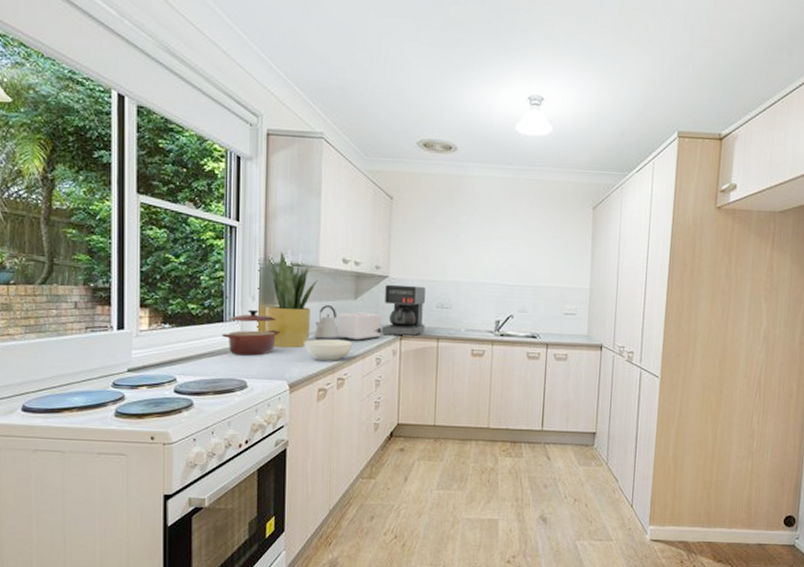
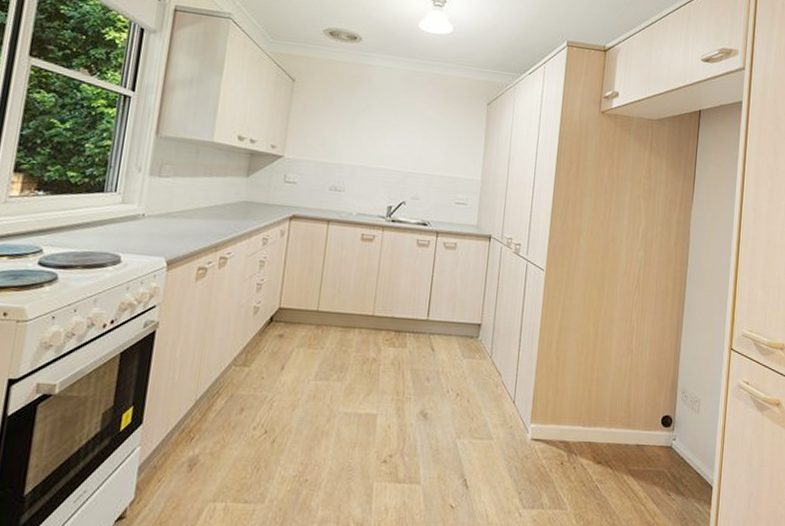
saucepan: present [222,309,280,356] -> none [100,181,164,229]
planter: present [264,252,318,348] -> none [148,124,210,223]
bowl: present [304,339,352,361] -> none [187,215,239,239]
kettle: present [314,305,340,341] -> none [199,181,227,218]
toaster: present [337,312,382,342] -> none [224,189,273,221]
coffee maker: present [381,284,426,337] -> none [270,163,321,218]

